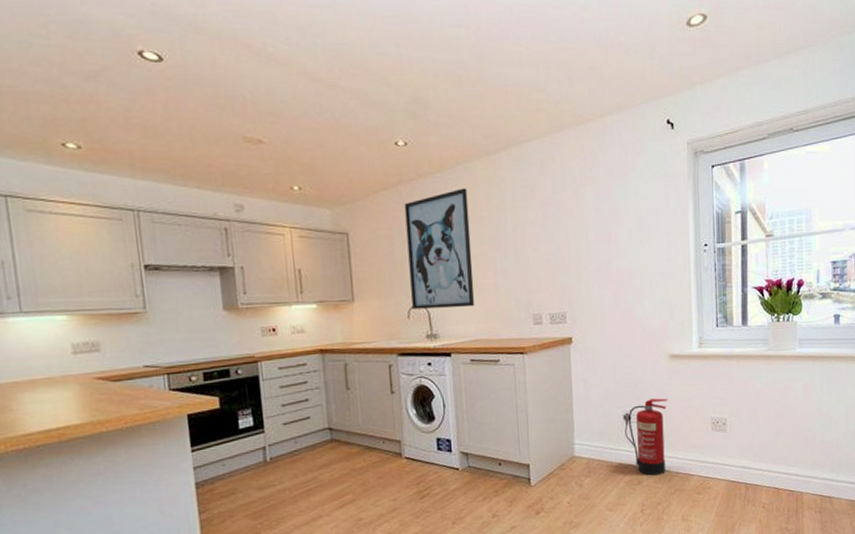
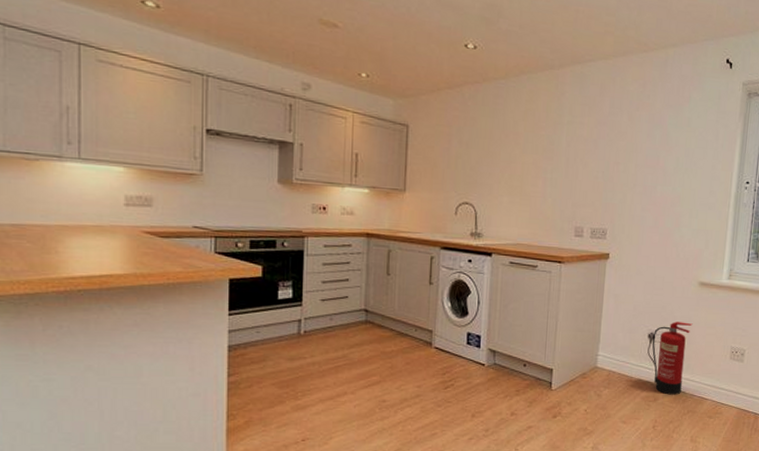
wall art: present [404,188,475,310] -> none [461,97,528,212]

